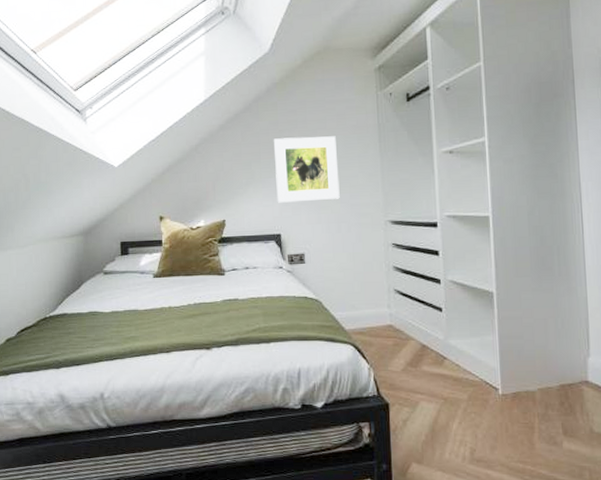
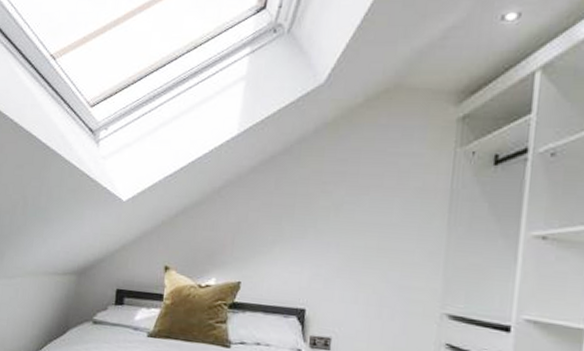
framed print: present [273,136,340,203] -> none [307,191,393,277]

